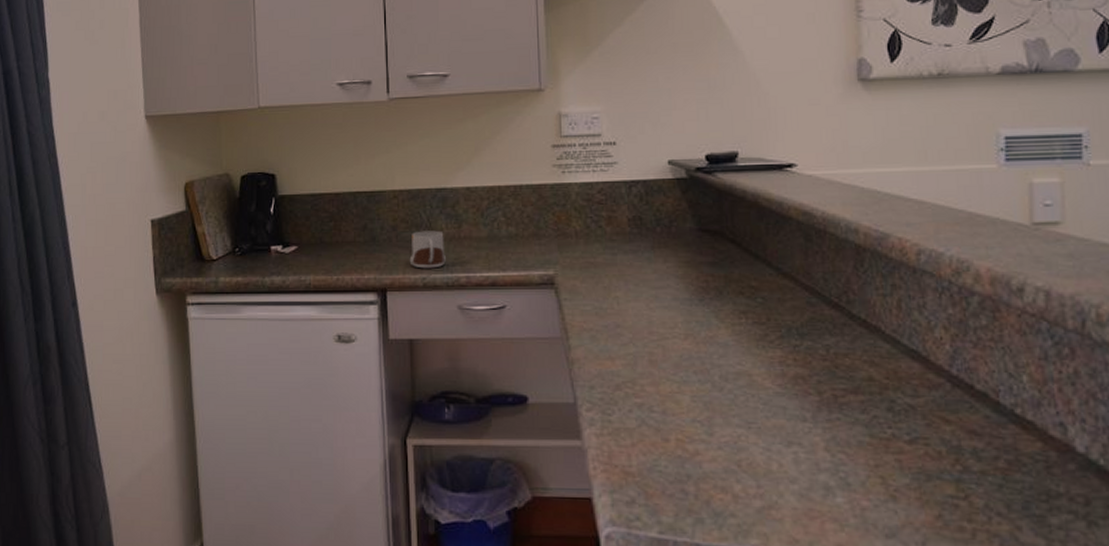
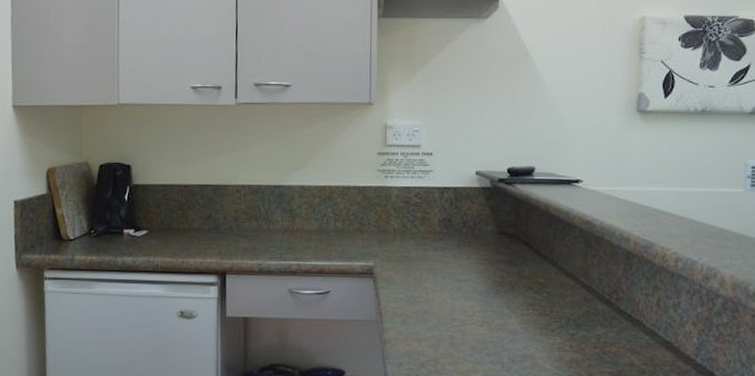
mug: present [409,230,446,269] -> none [247,222,280,256]

